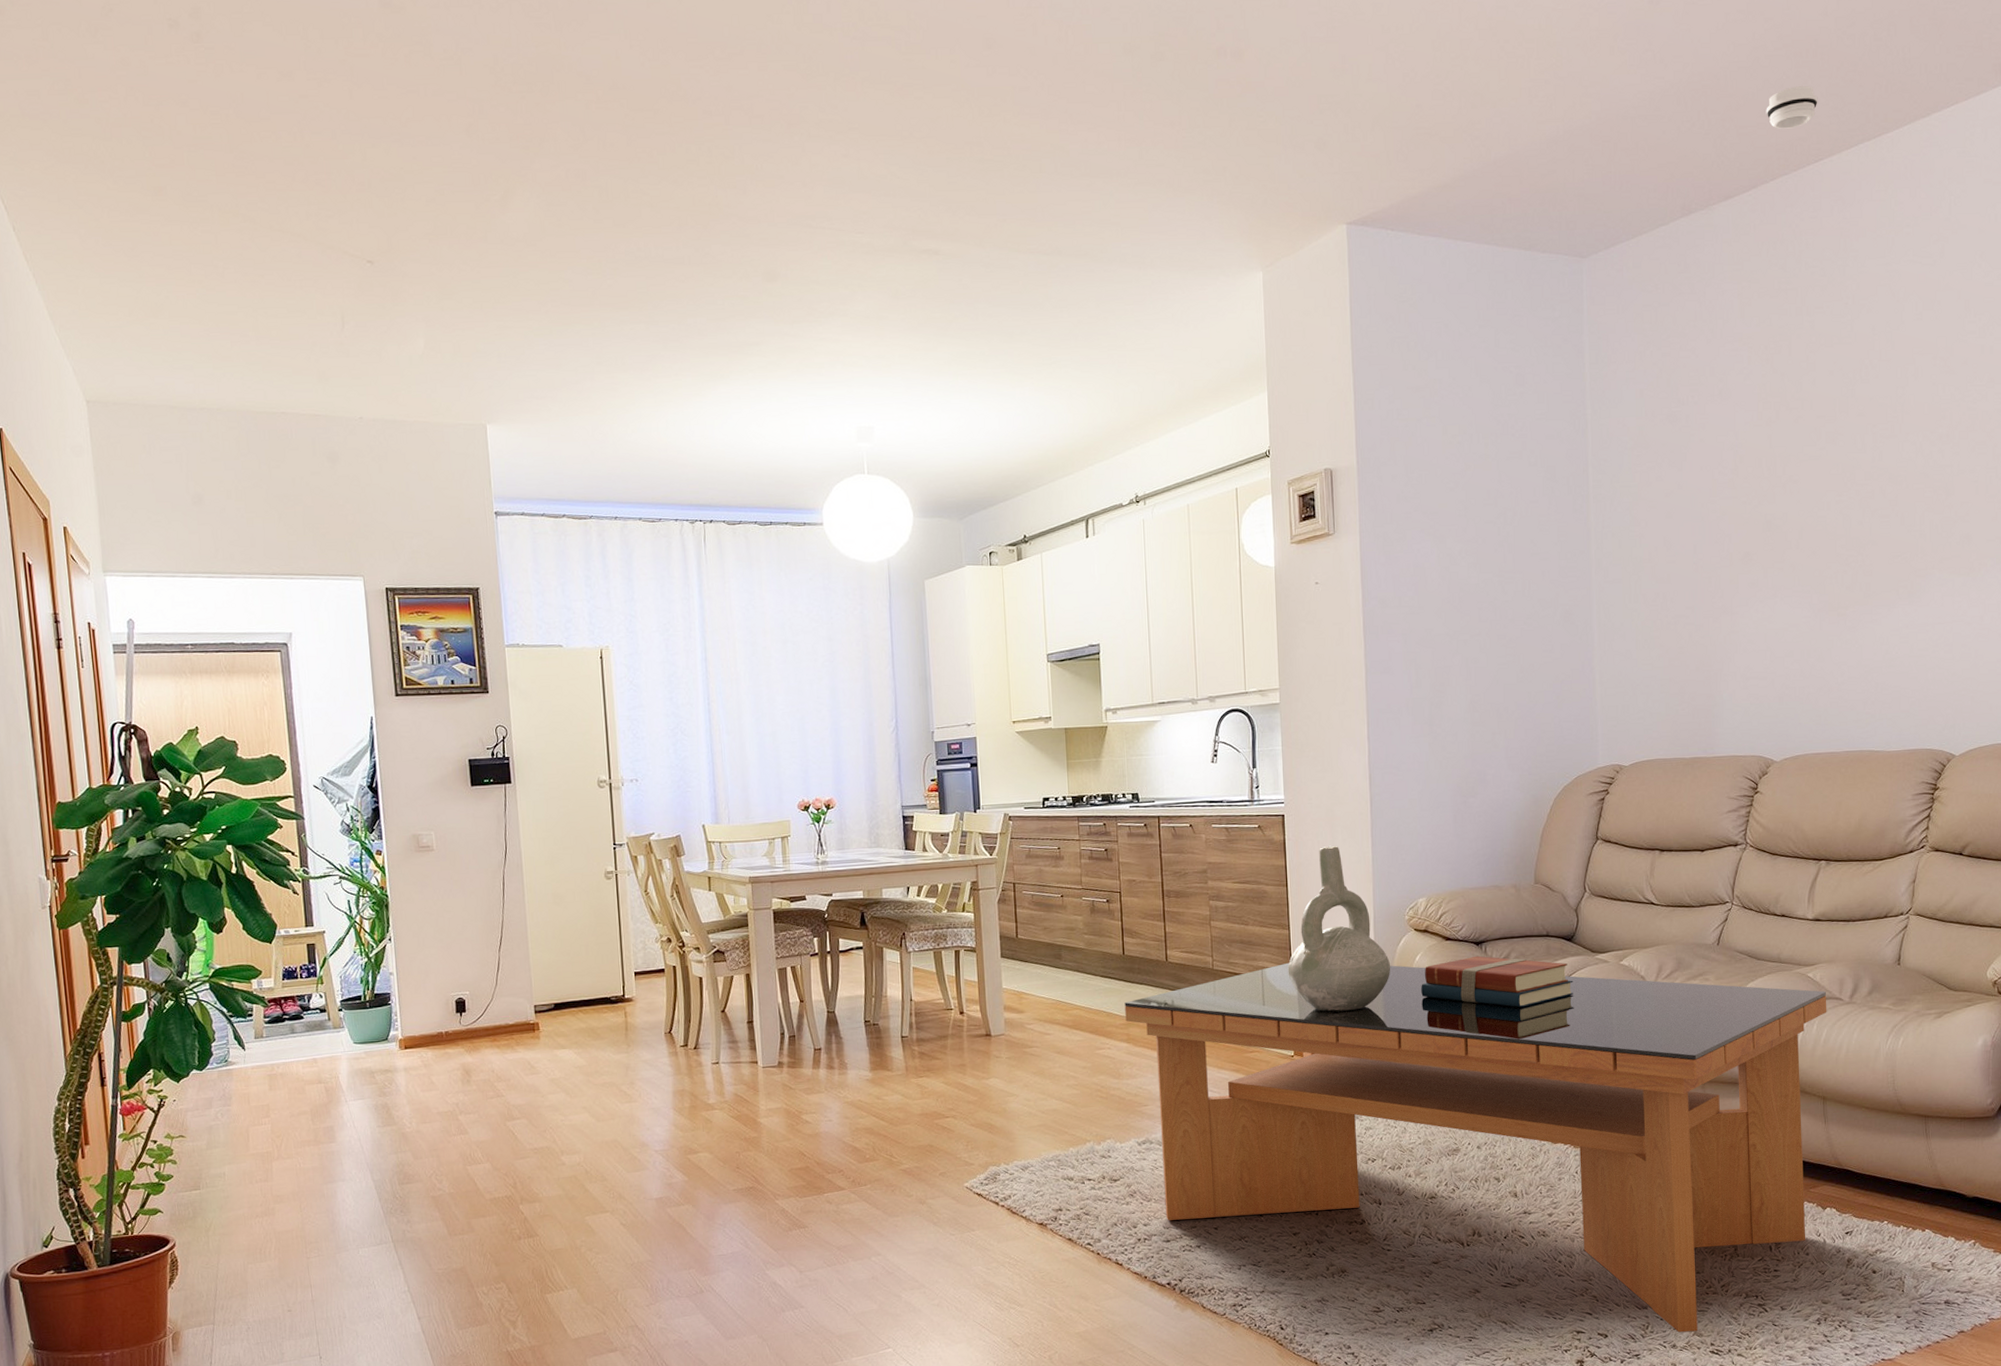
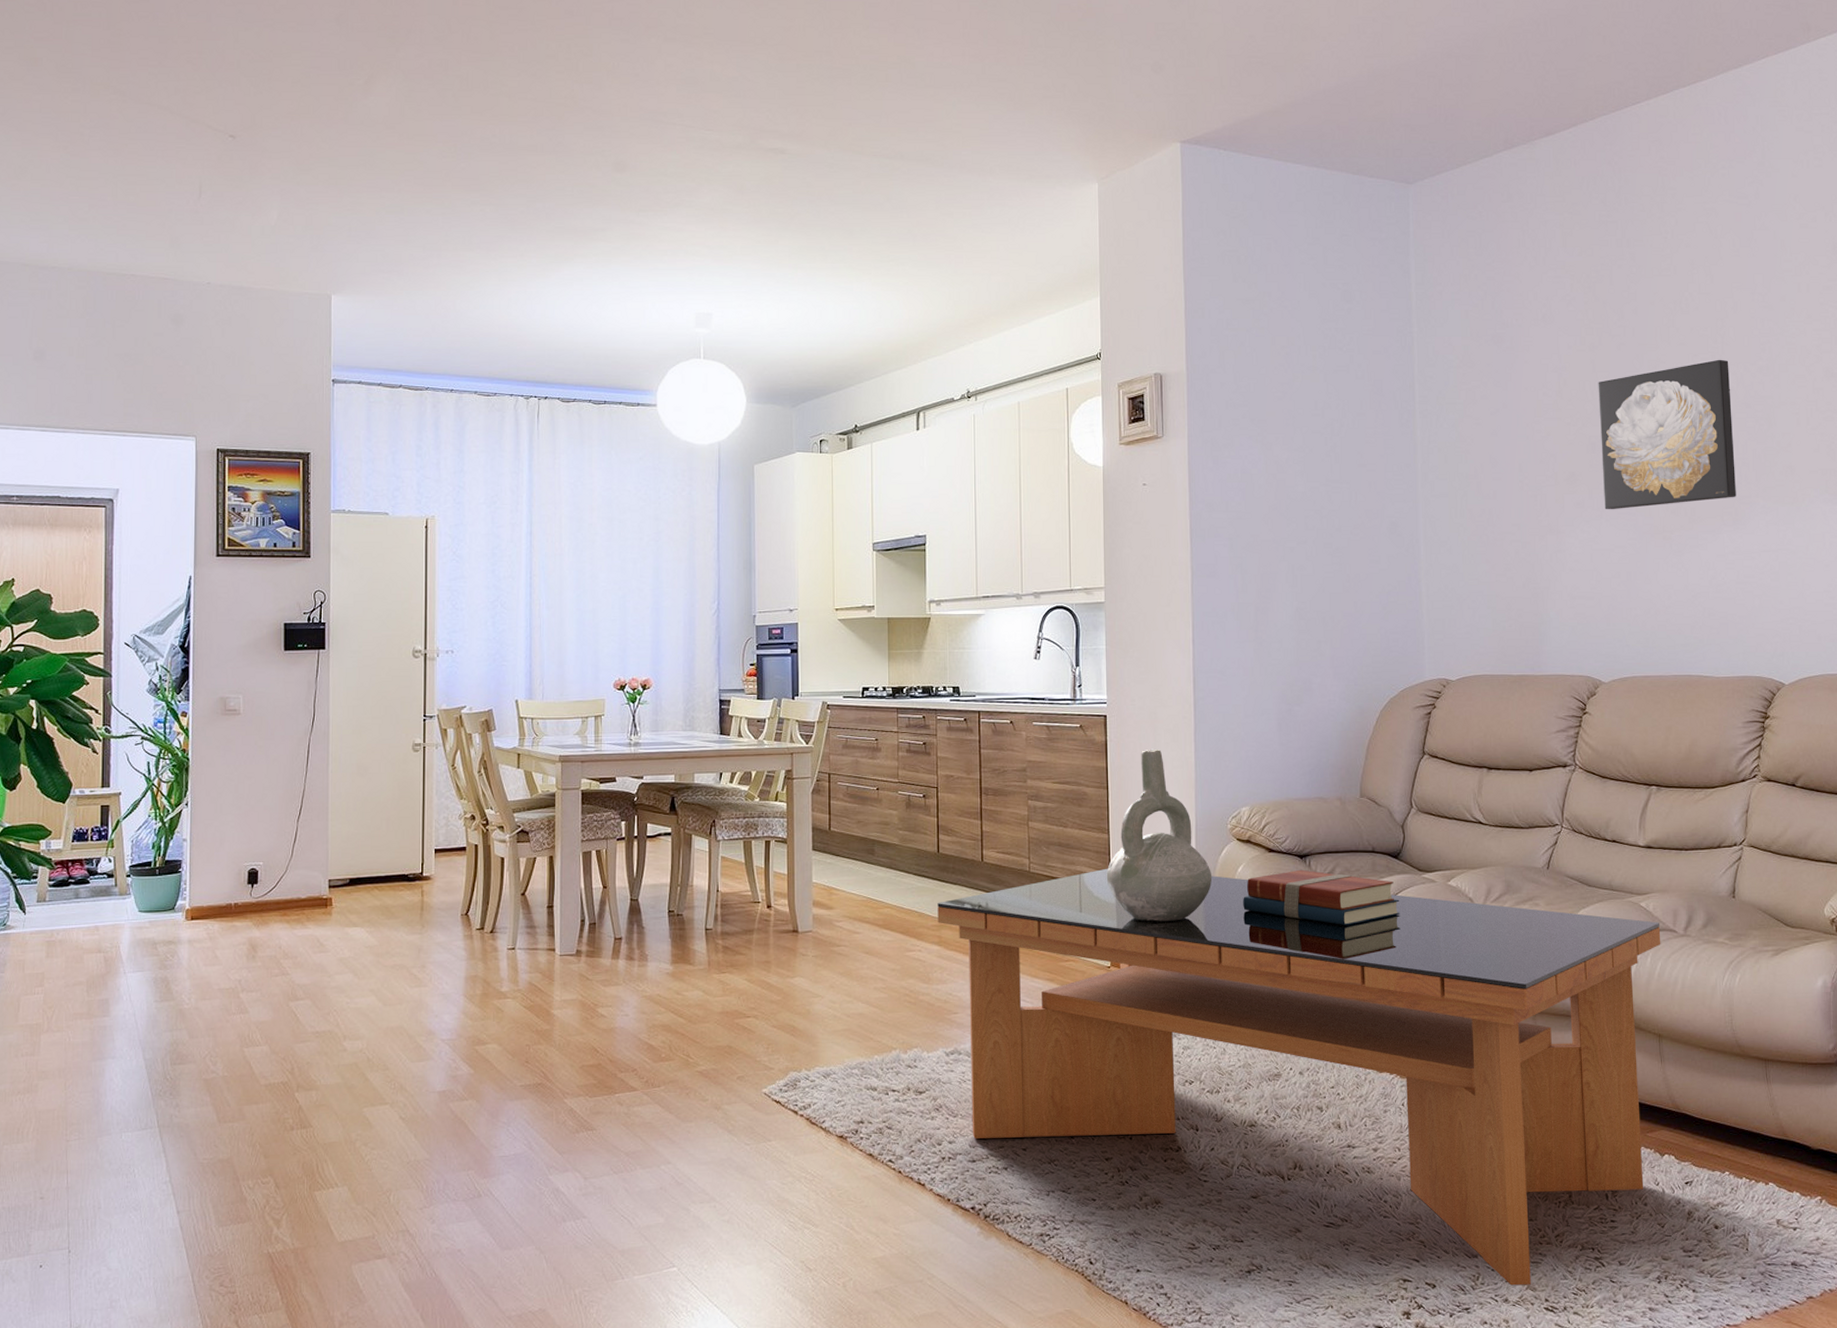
smoke detector: present [1766,86,1818,129] -> none [1584,35,1634,73]
wall art: none [1774,428,1912,589] -> present [1598,359,1736,510]

